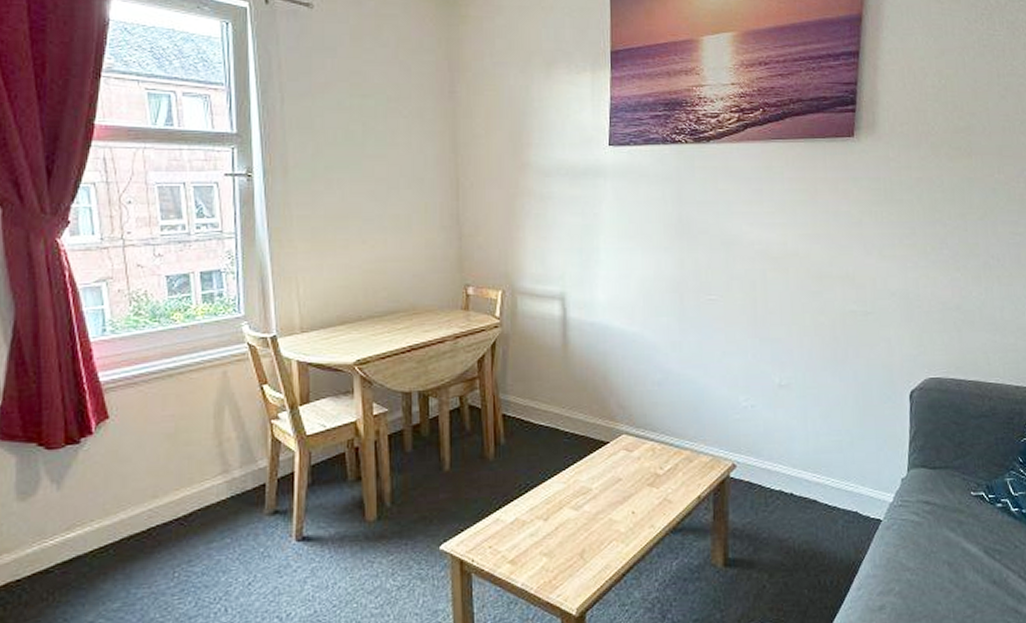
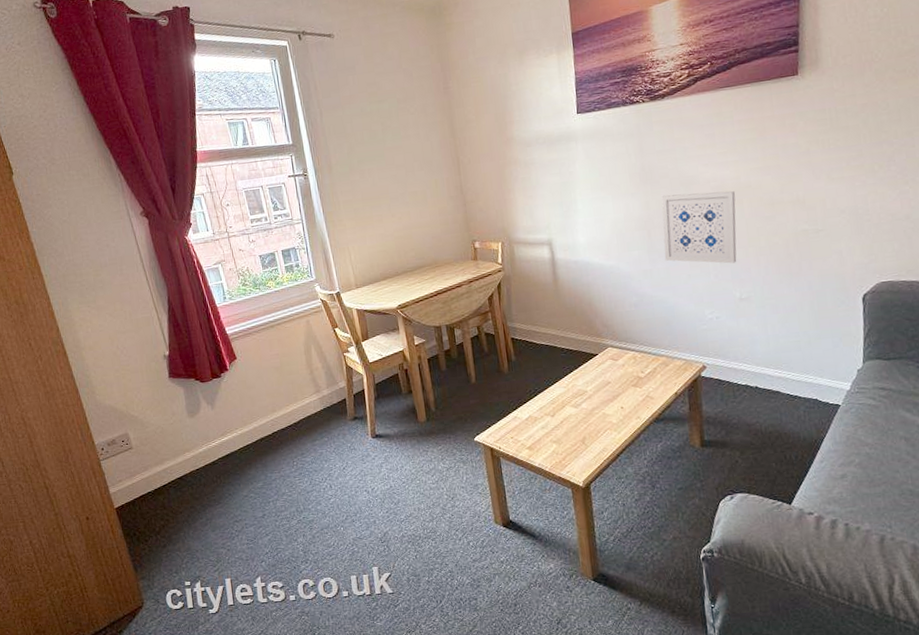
wall art: none [697,253,781,342] -> present [661,191,737,264]

